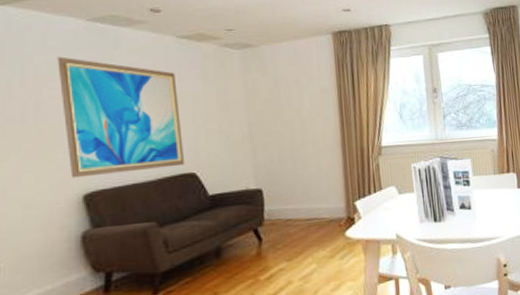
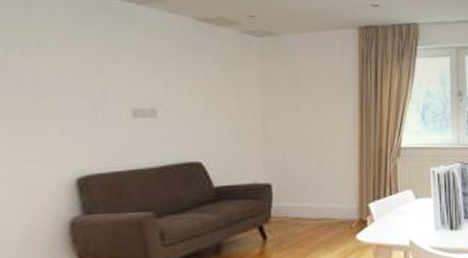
wall art: present [57,56,184,178] -> none [63,30,191,160]

